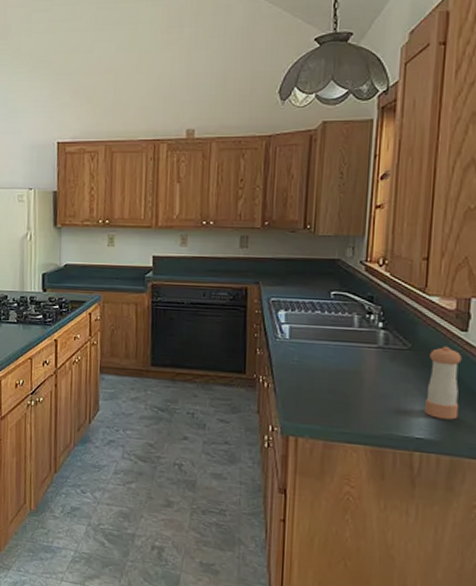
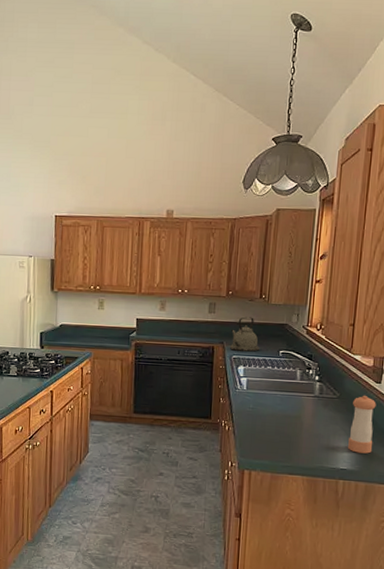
kettle: none [266,251,305,293] -> present [229,317,259,352]

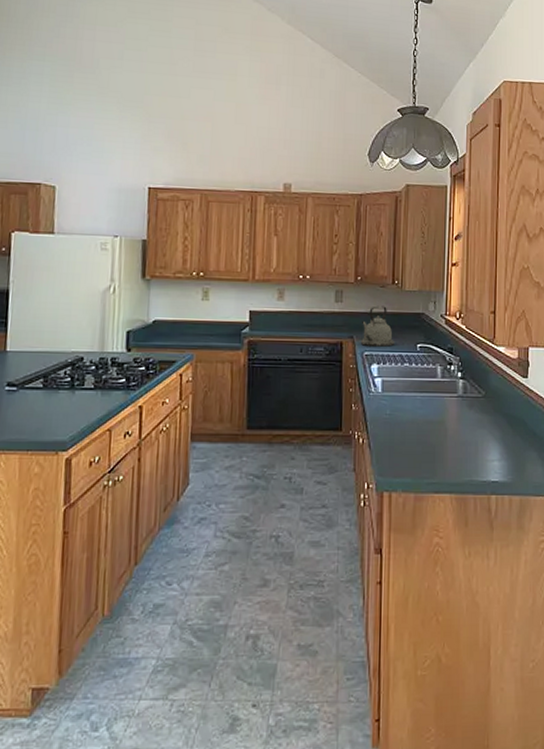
pepper shaker: present [348,395,376,454] -> none [498,392,525,461]

